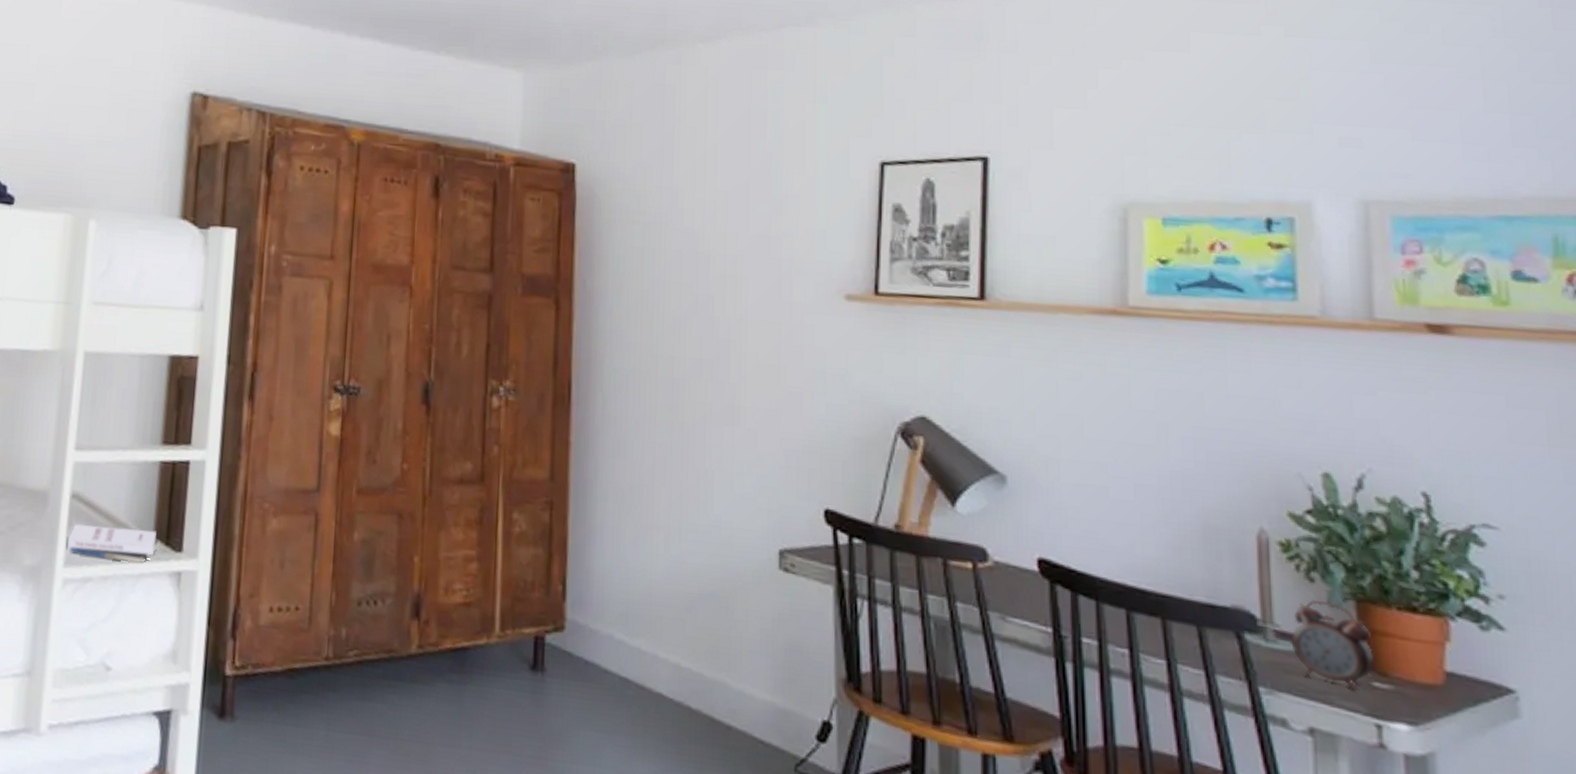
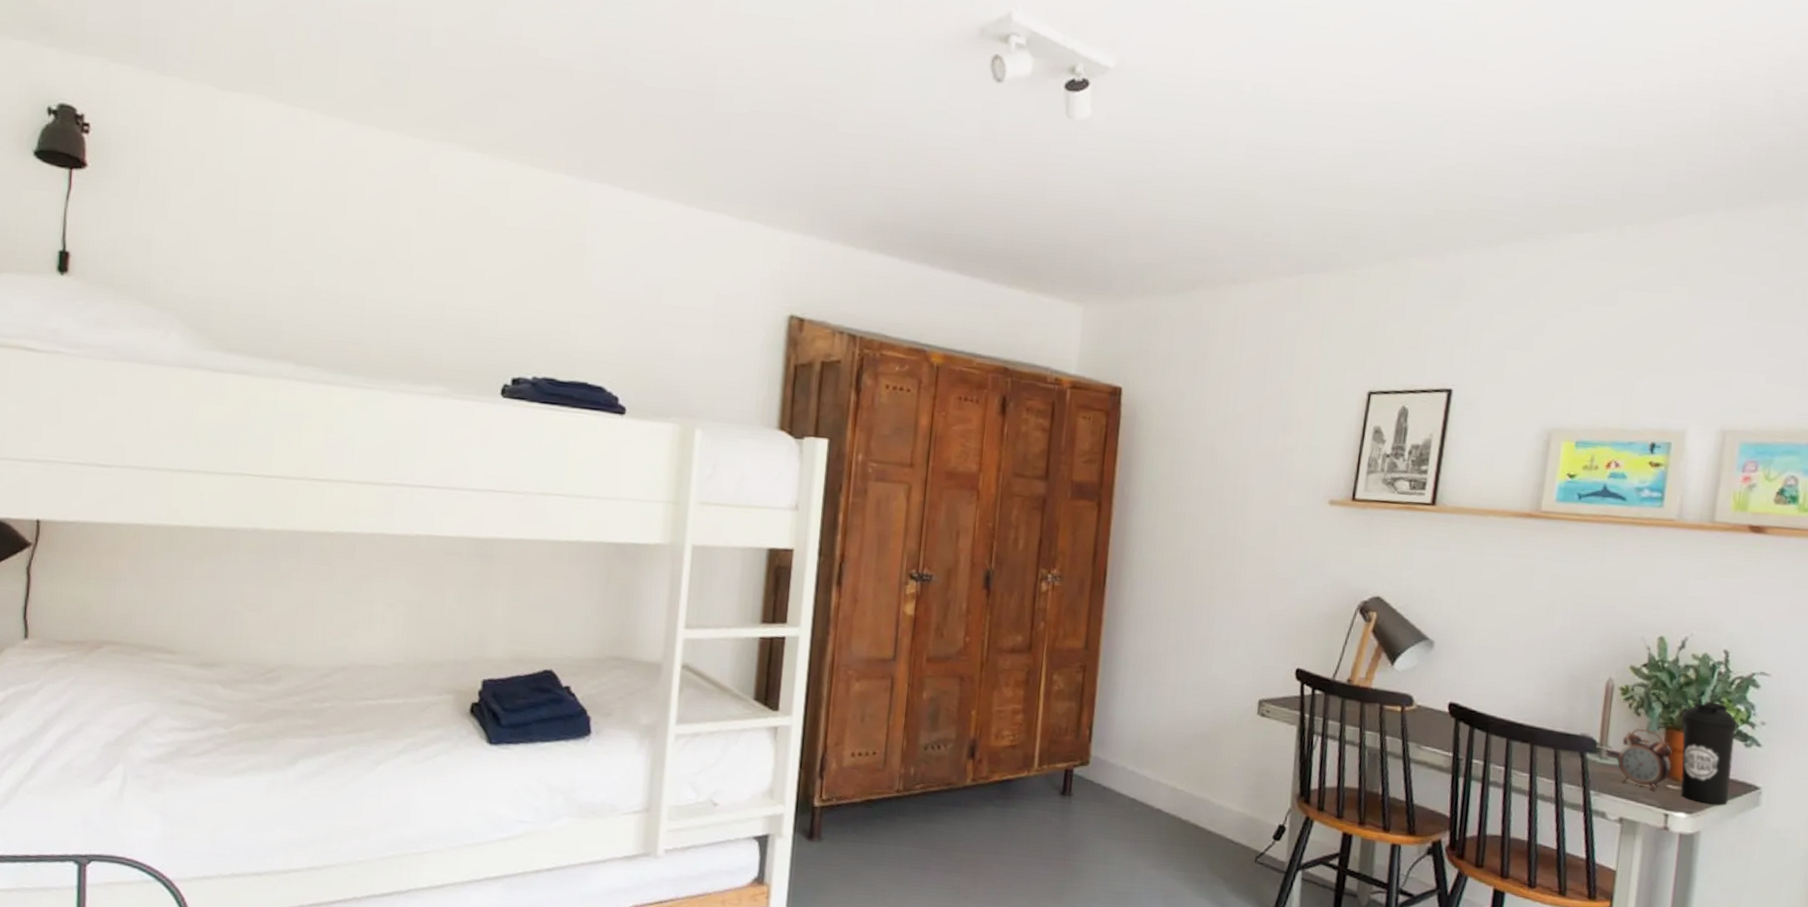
books: present [68,523,161,564] -> none [679,689,760,721]
water bottle: none [1375,564,1470,715] -> present [1680,702,1738,806]

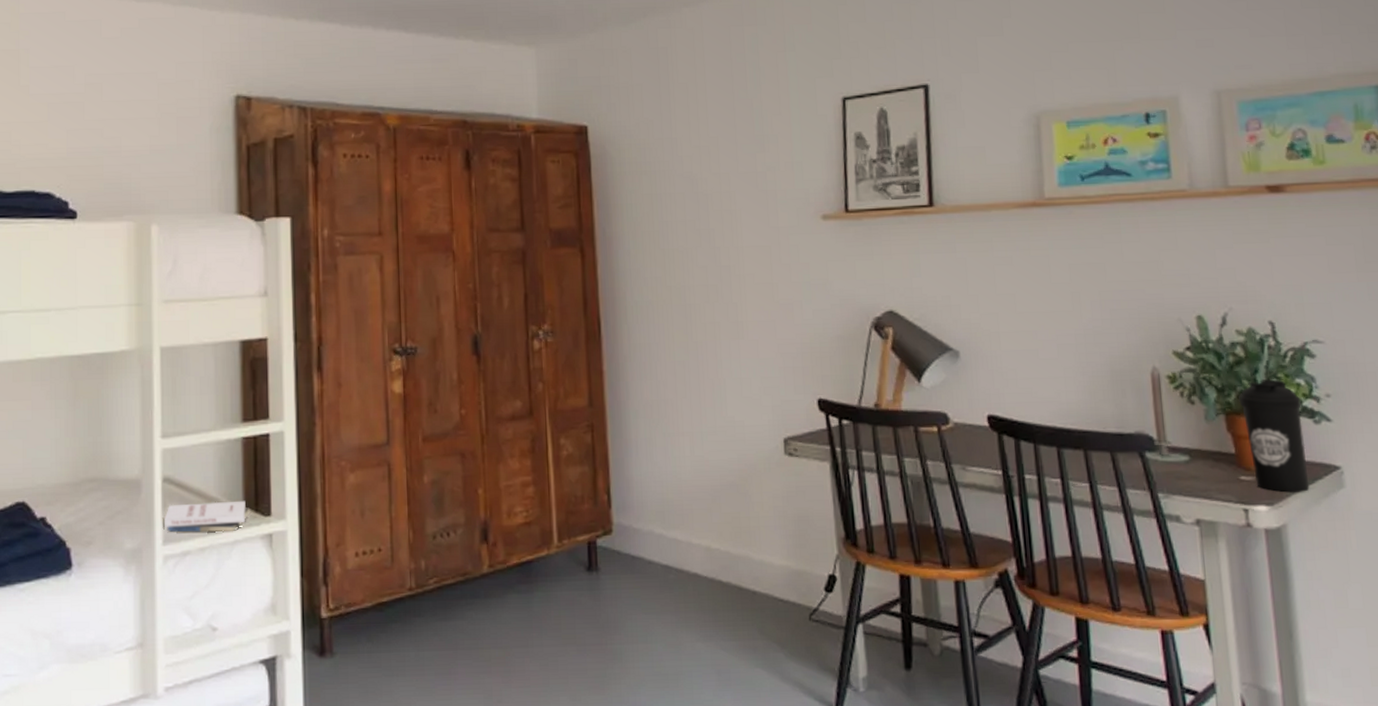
books: none [679,689,760,721] -> present [164,500,250,532]
alarm clock: present [1617,728,1672,791] -> none [1179,418,1241,485]

